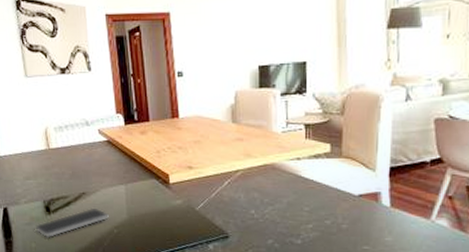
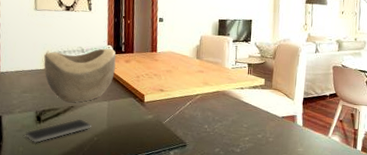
decorative bowl: none [44,119,129,188] -> present [44,48,116,102]

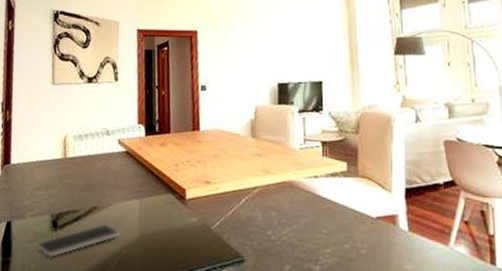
decorative bowl: present [44,48,116,102] -> none [62,129,149,201]

